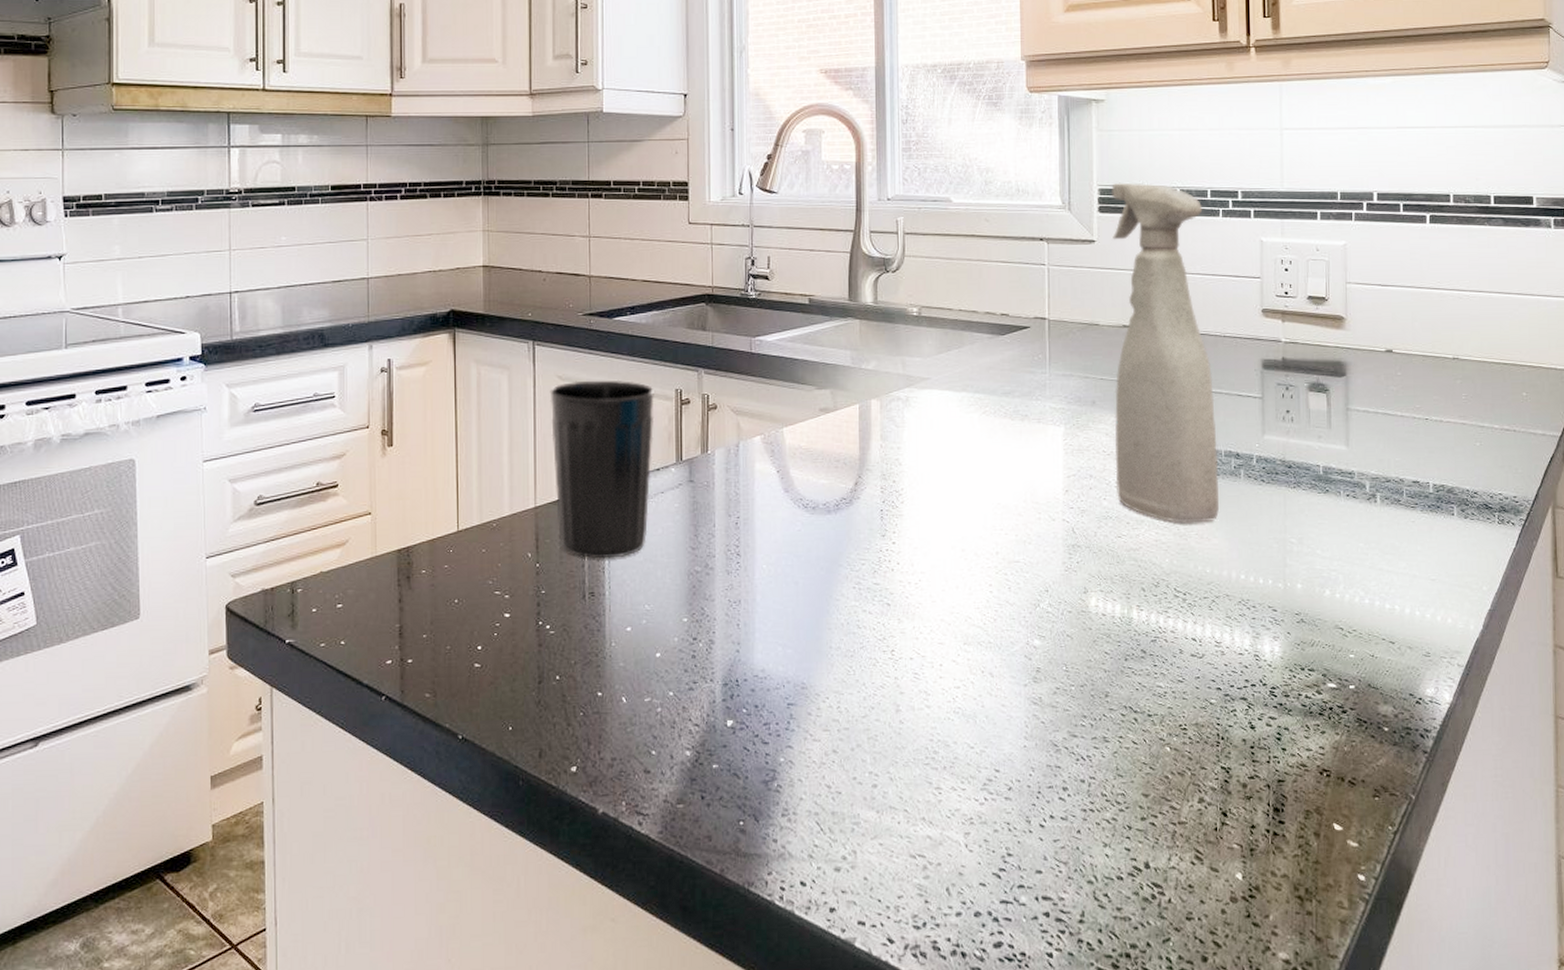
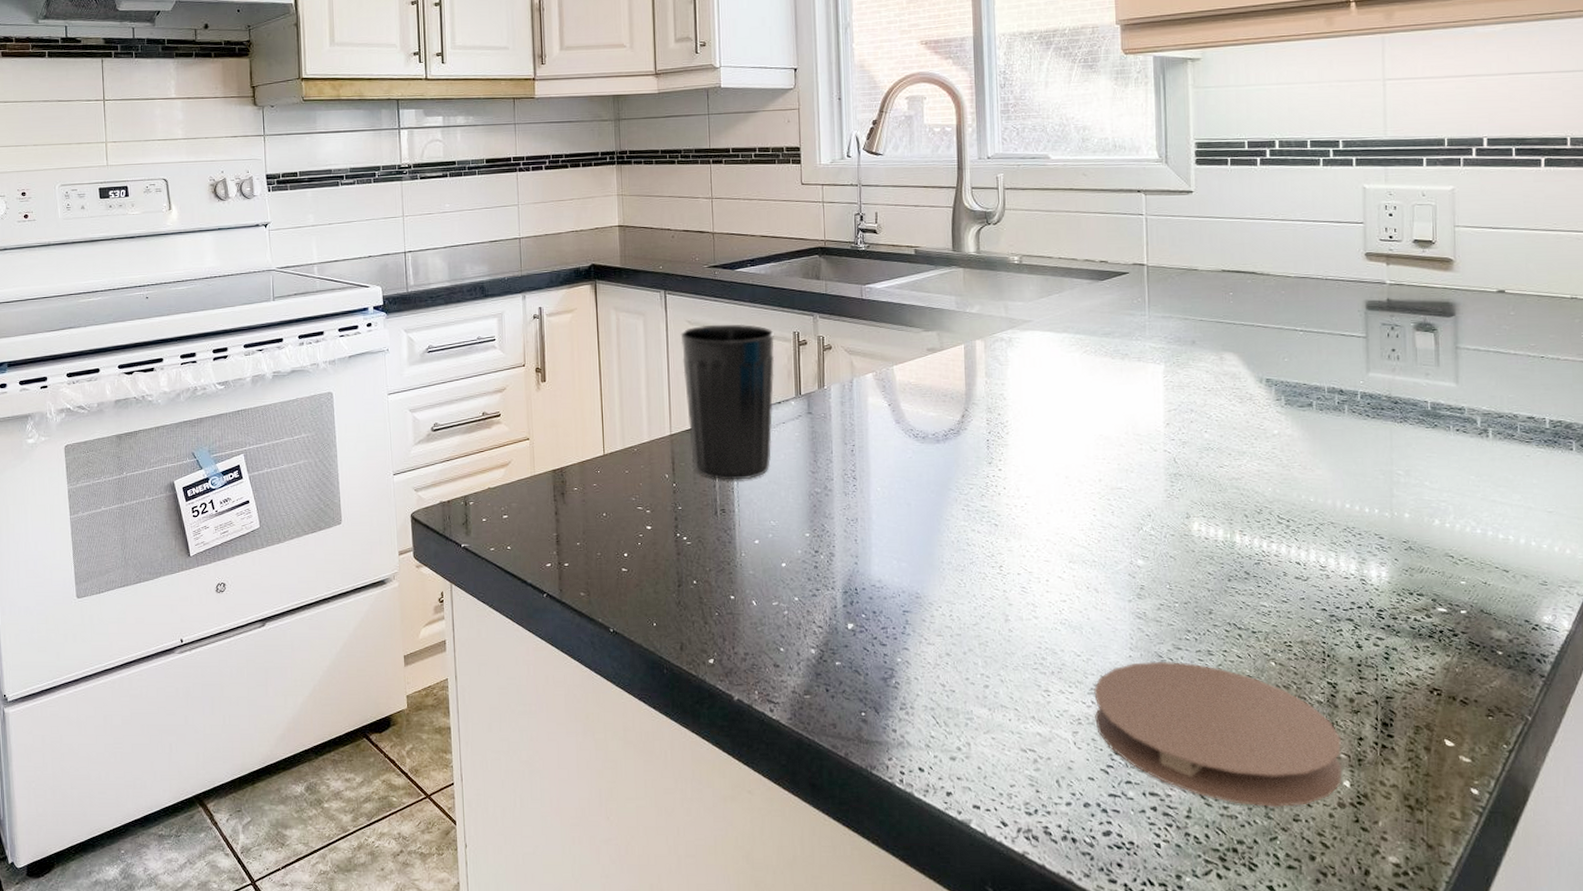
coaster: none [987,750,1235,907] -> present [1094,661,1342,808]
spray bottle: present [1111,182,1219,524] -> none [1209,136,1322,455]

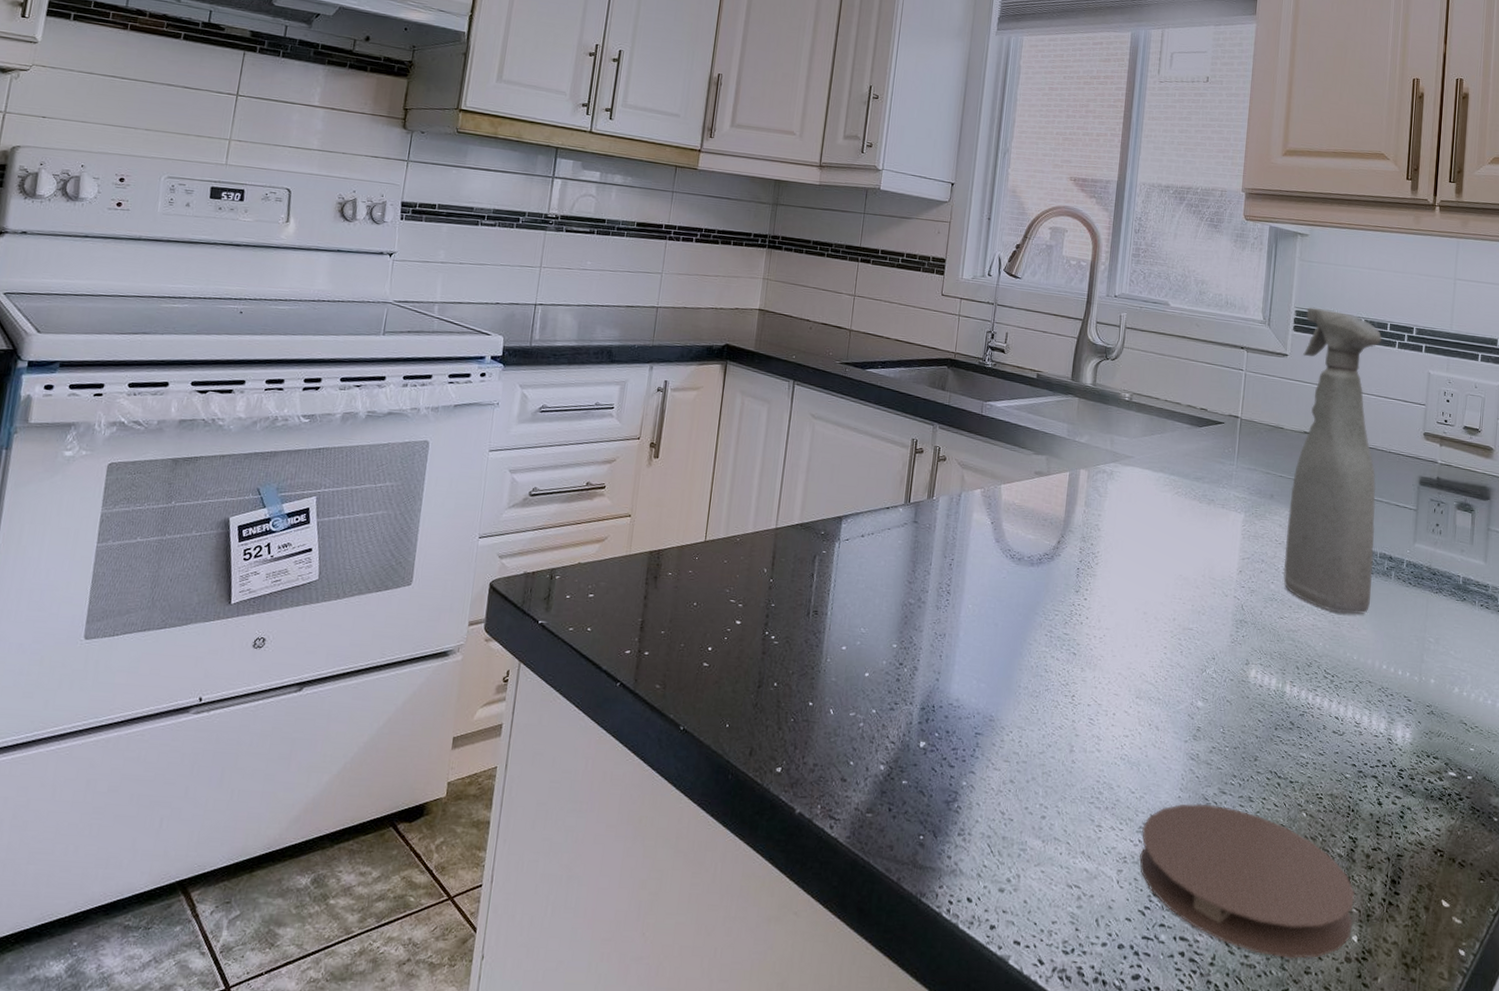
cup: present [680,324,775,480] -> none [792,420,894,583]
spray bottle: none [1209,136,1322,455] -> present [1283,307,1382,614]

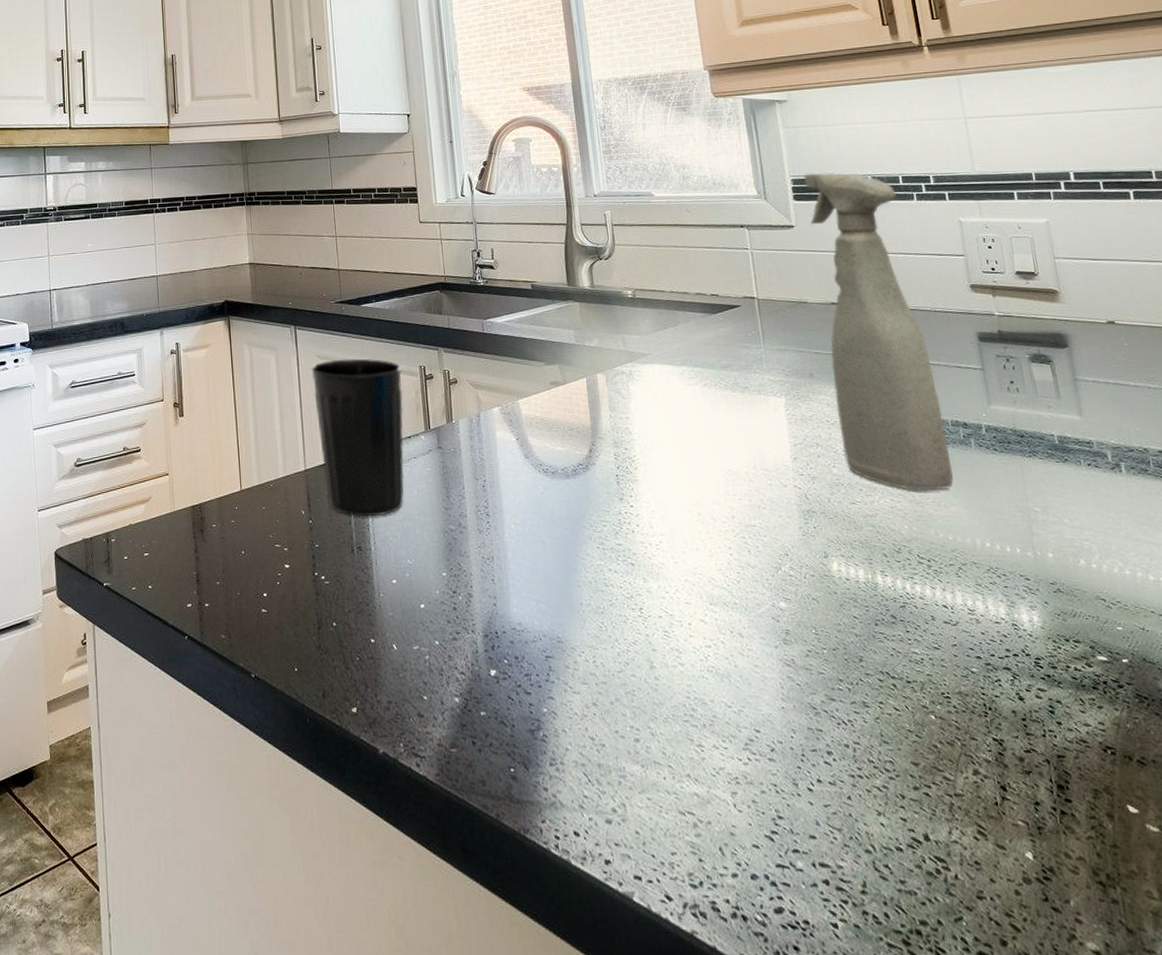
cup: none [792,420,894,583] -> present [311,358,405,517]
coaster: present [1139,803,1356,959] -> none [749,713,1023,883]

